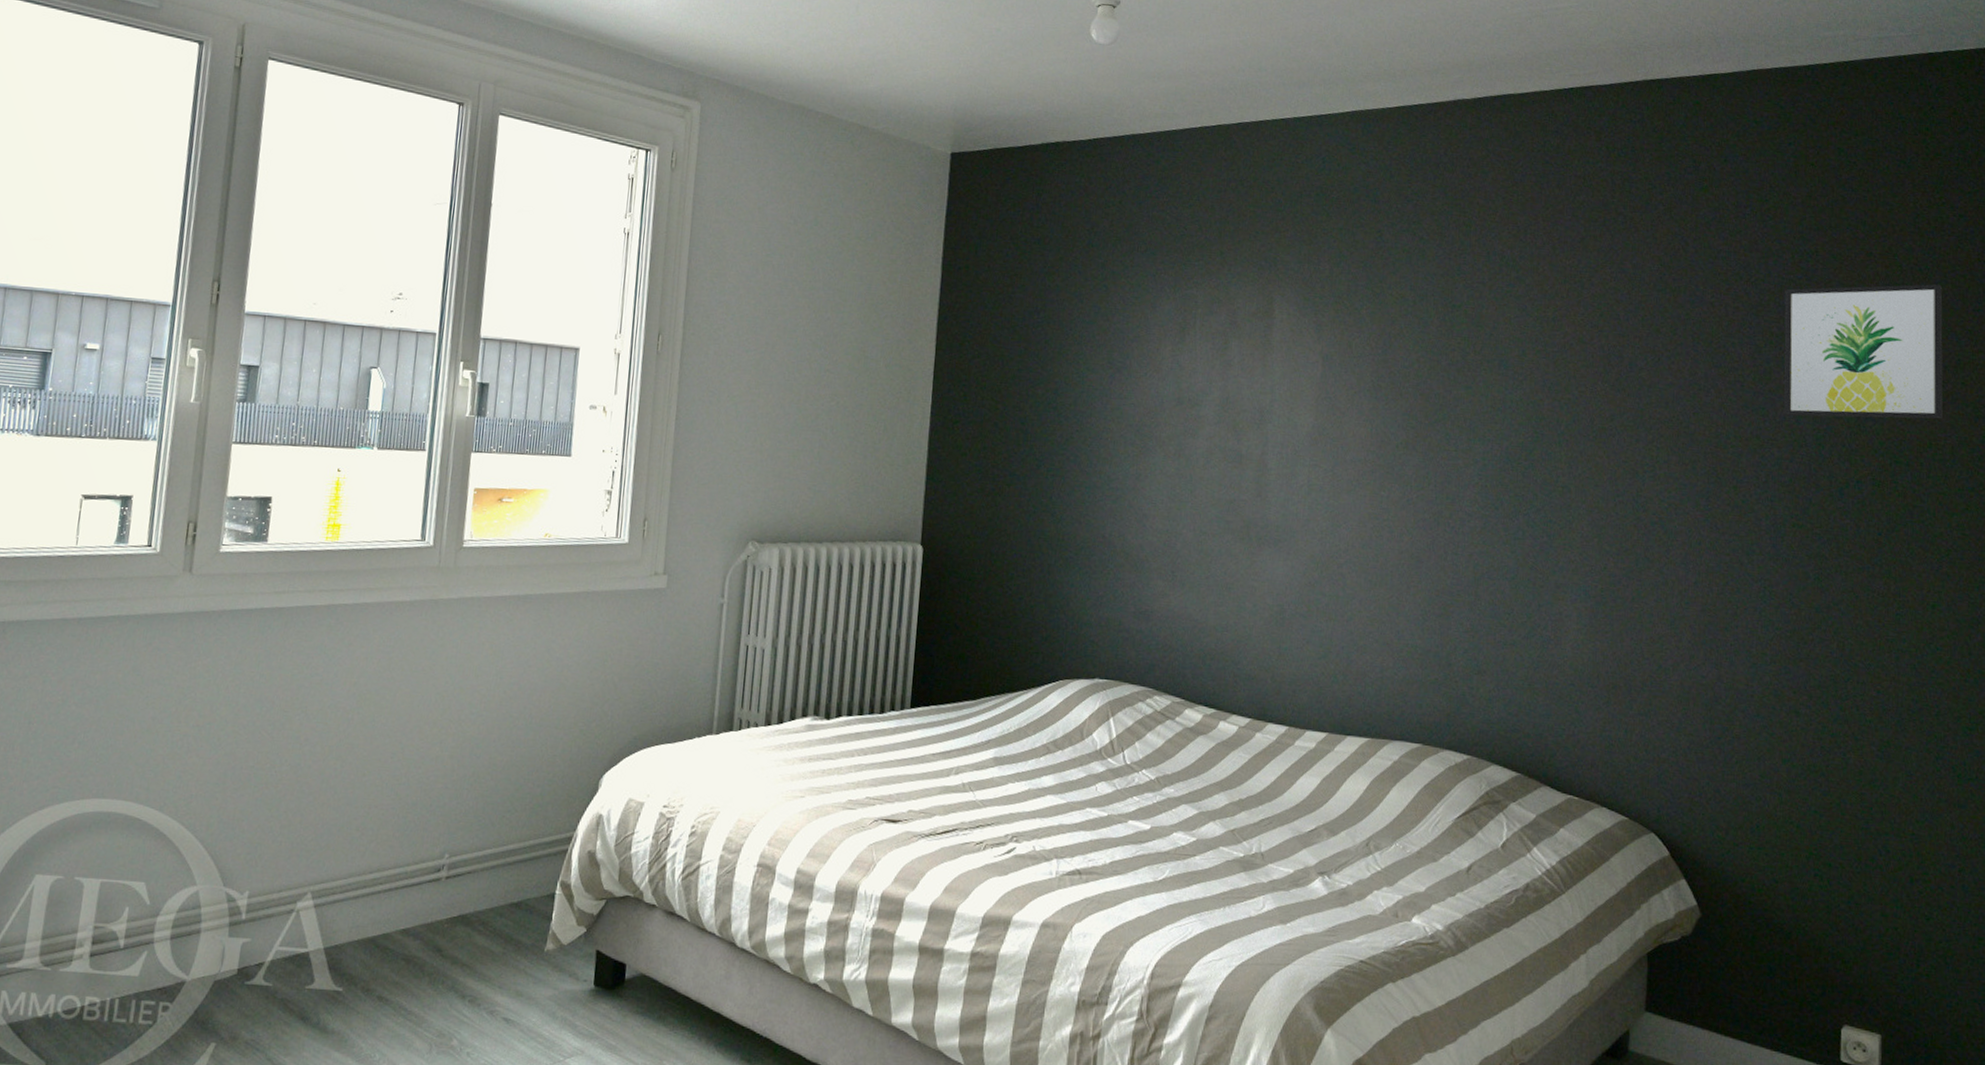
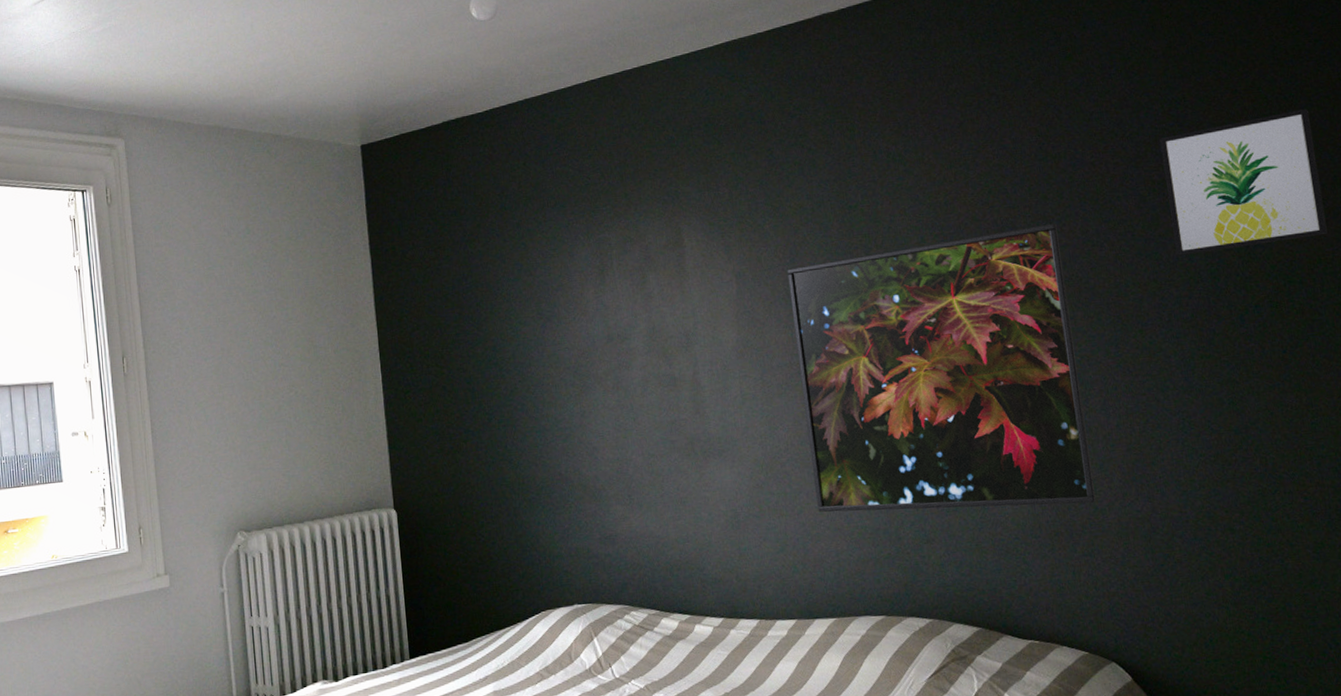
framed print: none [1369,358,1665,660] -> present [787,223,1097,512]

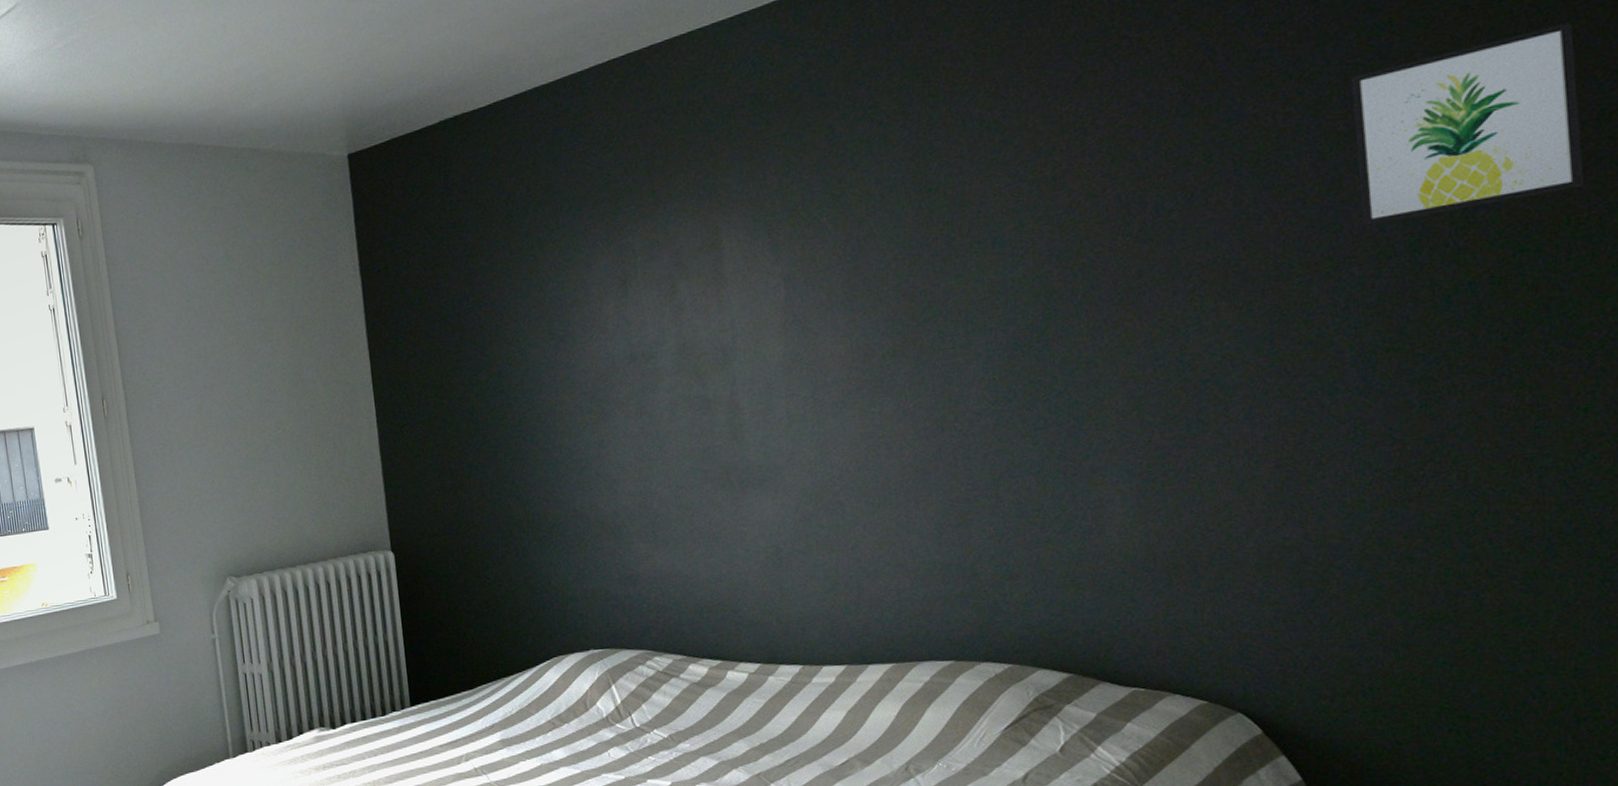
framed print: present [787,223,1097,512] -> none [847,194,1231,547]

